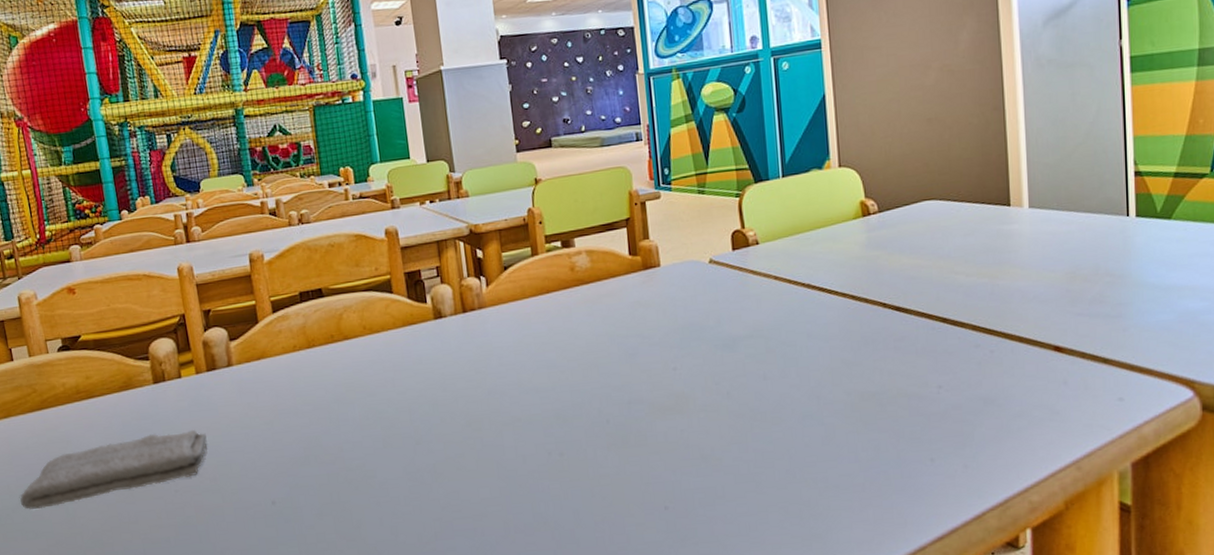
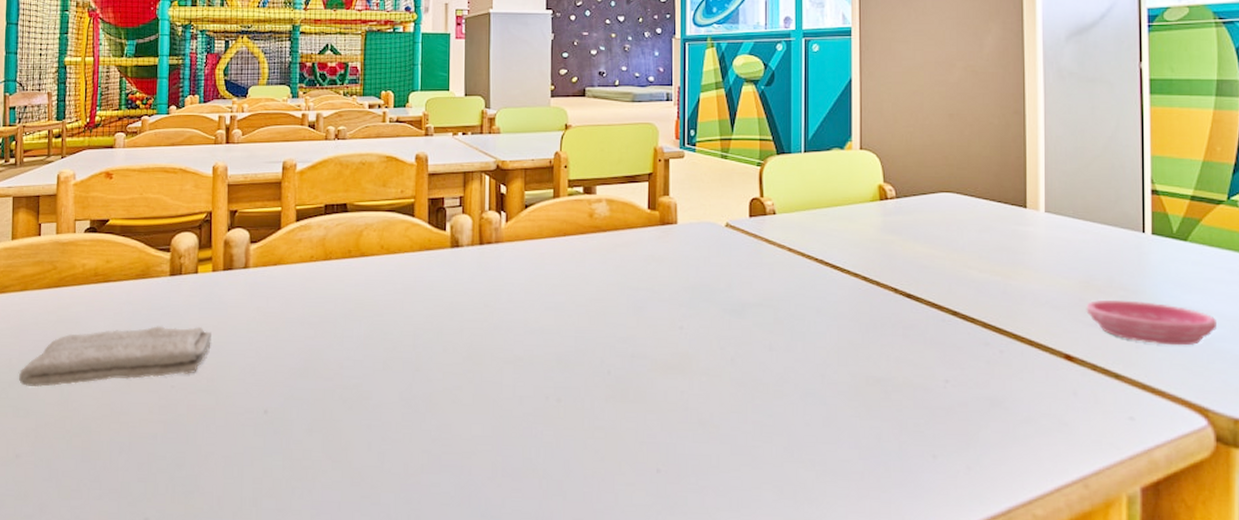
saucer: none [1073,284,1201,325] -> present [1086,299,1216,346]

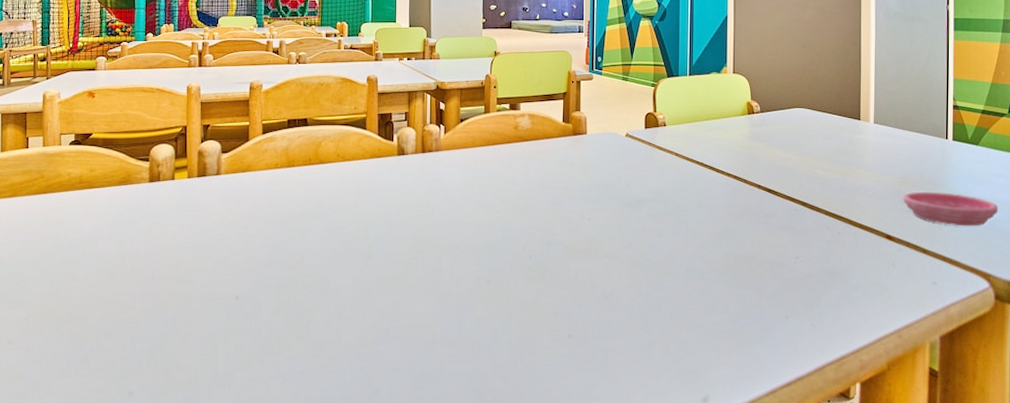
washcloth: present [19,325,211,387] -> none [10,225,187,281]

